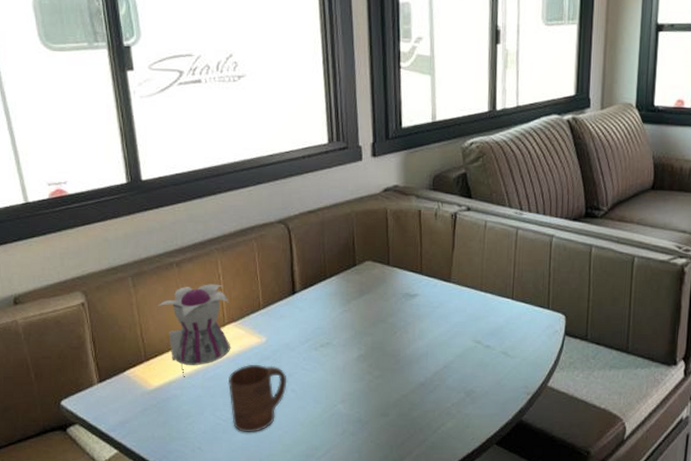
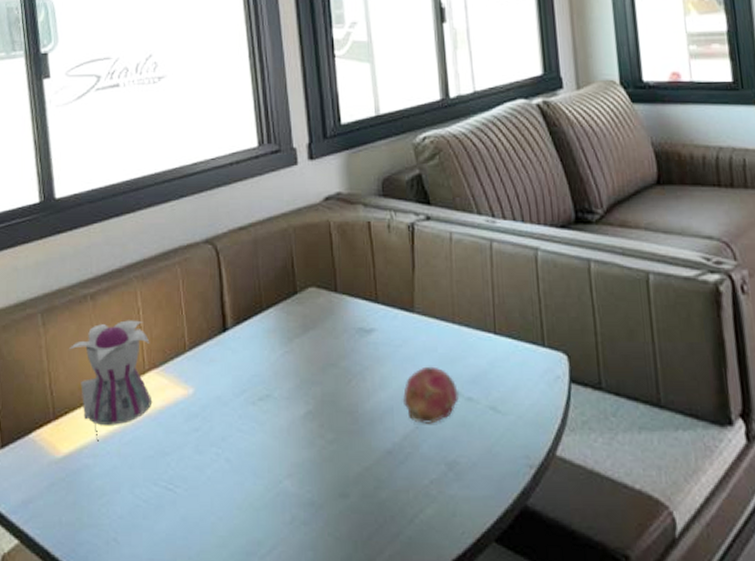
cup: present [227,365,287,432] -> none [148,425,220,518]
fruit: none [435,322,480,364] -> present [402,366,460,424]

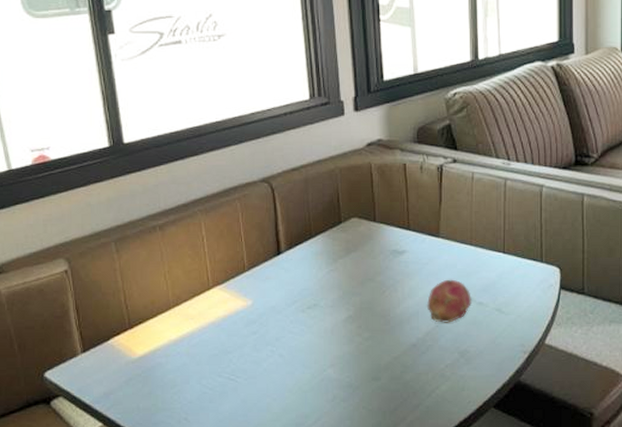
teapot: present [69,320,151,440] -> none [141,246,215,343]

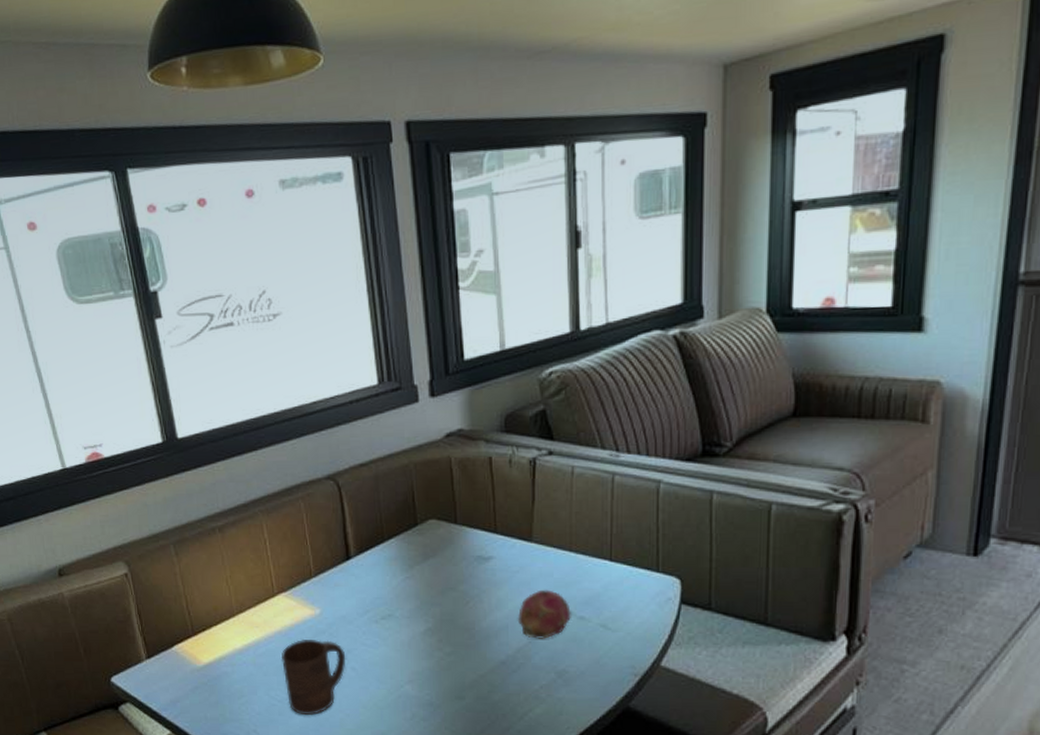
cup: none [213,329,274,401] -> present [281,640,346,715]

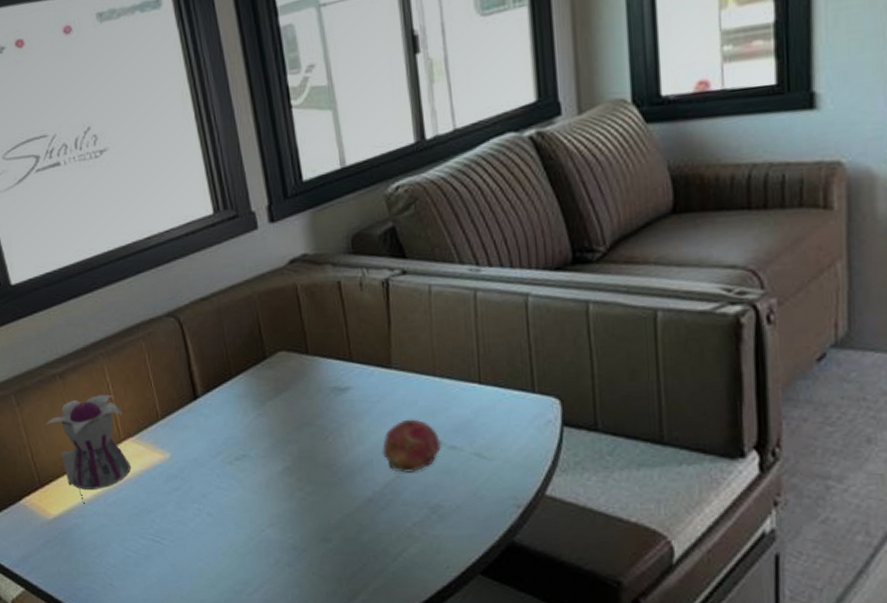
teapot: none [202,550,282,652] -> present [45,394,131,503]
cup: present [281,640,346,715] -> none [133,485,201,565]

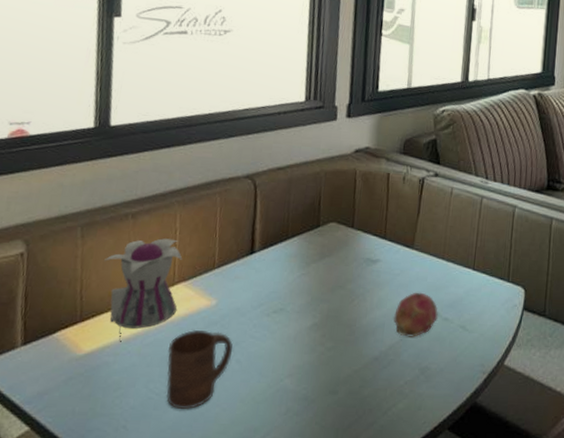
cup: none [133,485,201,565] -> present [167,330,233,409]

